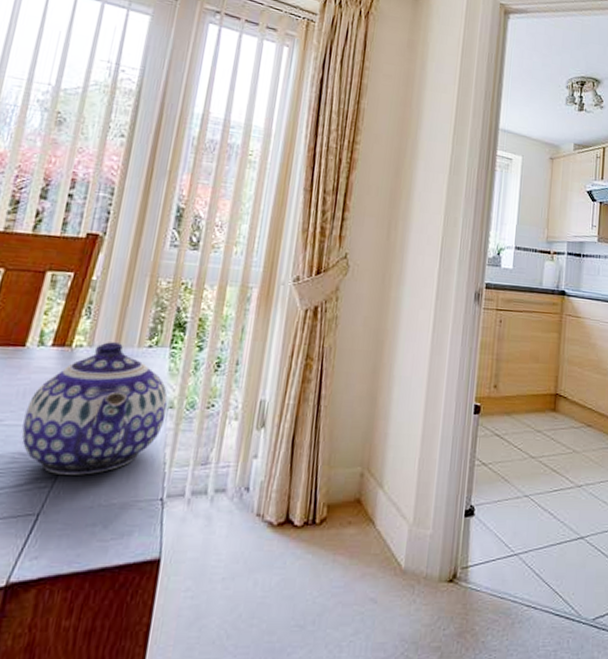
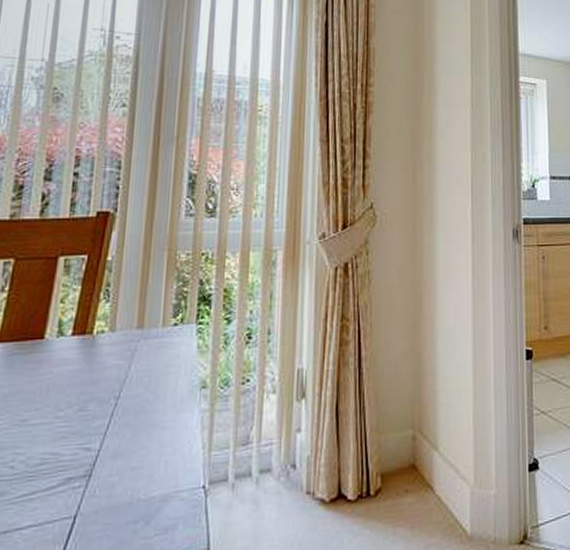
teapot: present [22,342,168,475] -> none [49,324,200,472]

